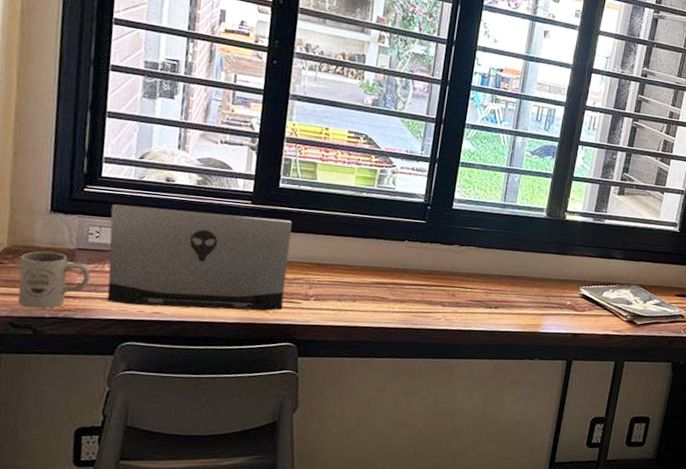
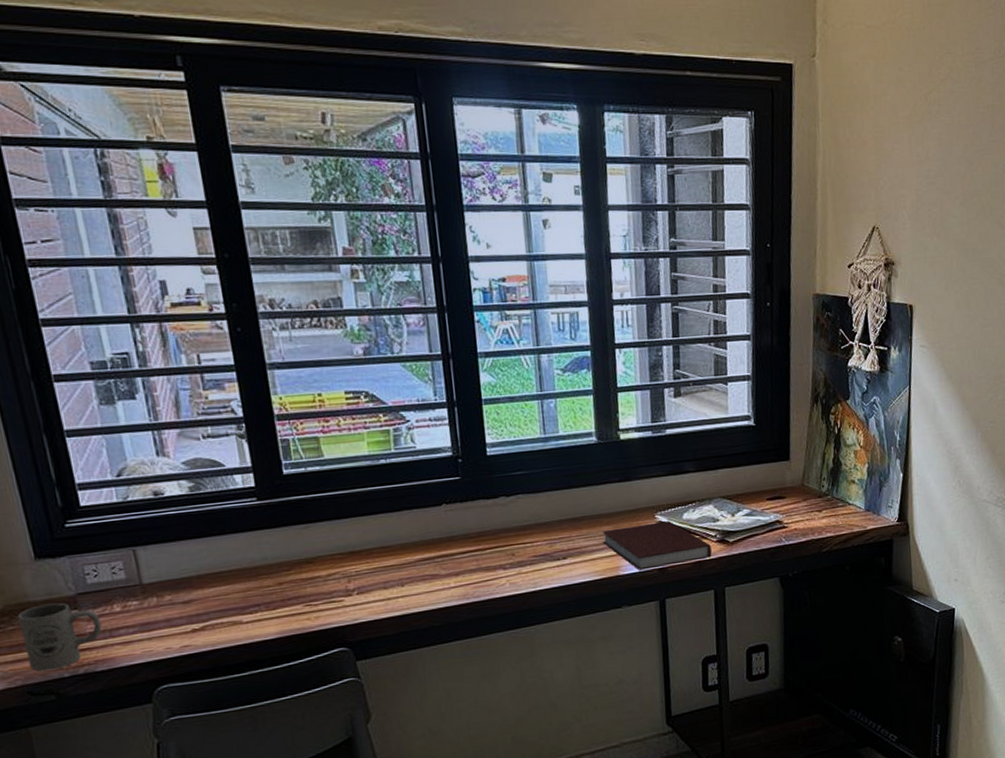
laptop: present [107,204,292,312] -> none [101,510,325,646]
notebook: none [532,292,621,334] -> present [602,521,712,571]

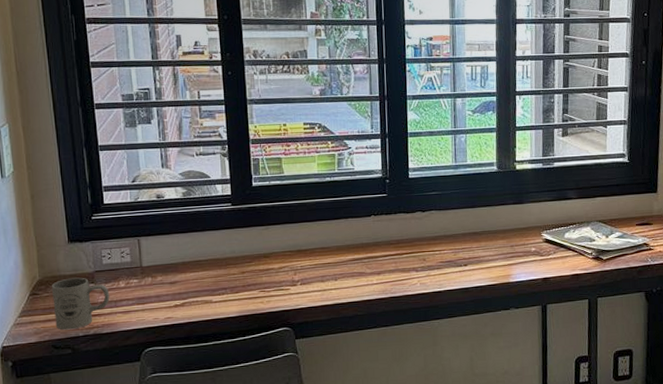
notebook: present [602,521,712,571] -> none [497,239,588,279]

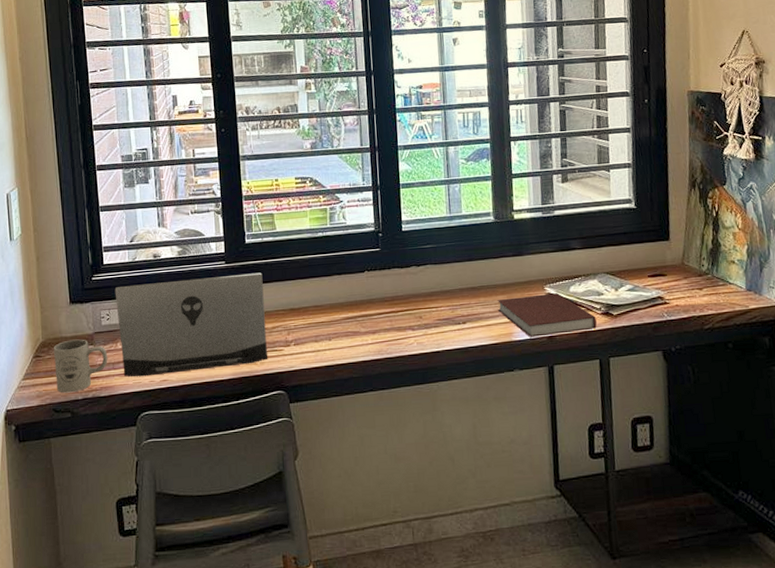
laptop: none [116,215,275,315] -> present [114,272,268,377]
notebook: none [497,239,588,279] -> present [497,293,597,337]

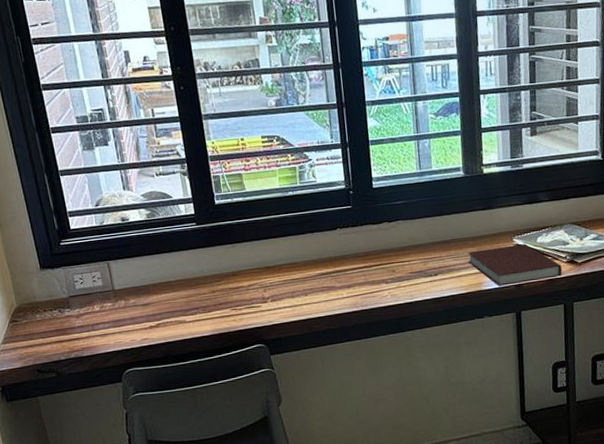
mug: present [53,339,108,393] -> none [29,303,87,355]
laptop: present [114,272,268,377] -> none [85,233,247,337]

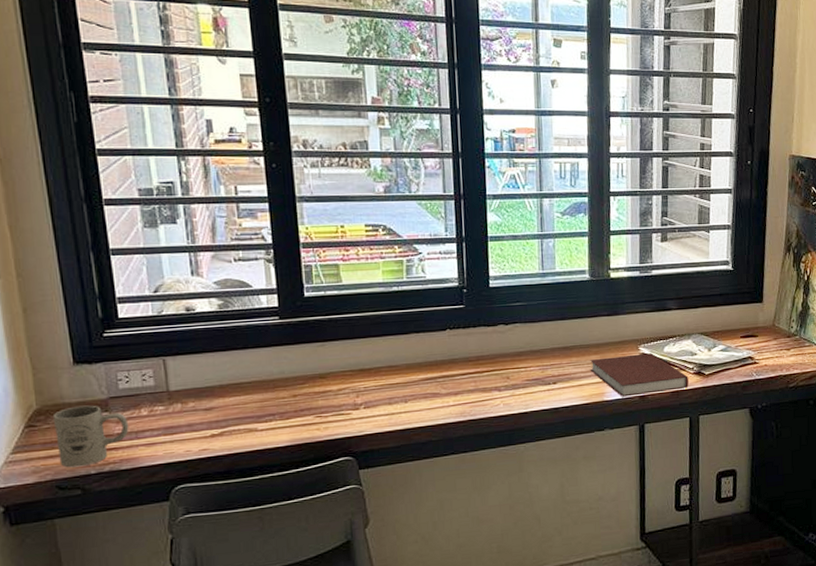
mug: none [29,303,87,355] -> present [52,405,129,468]

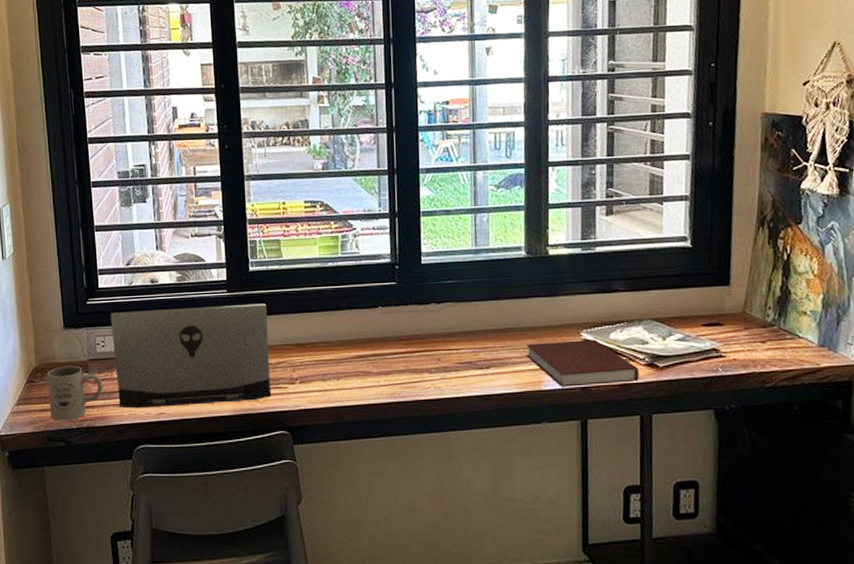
laptop: none [135,329,334,447] -> present [110,303,272,409]

